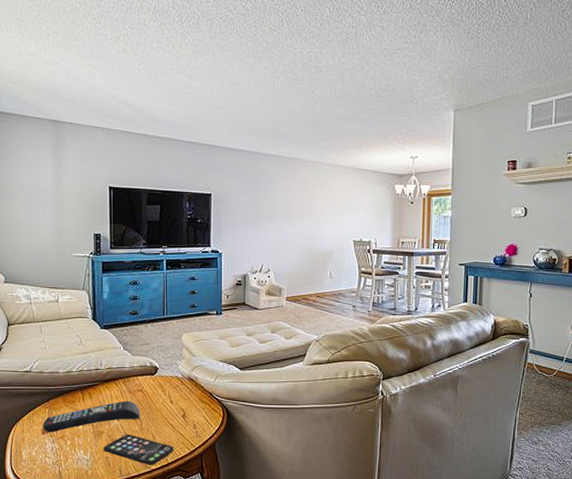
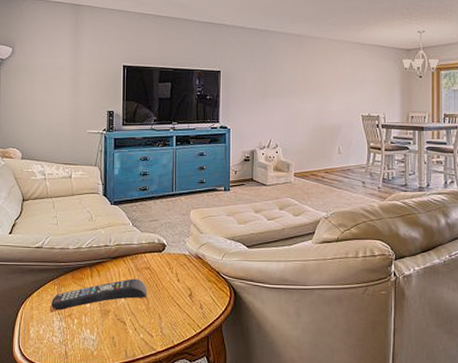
smartphone: present [103,434,174,466] -> none [109,313,181,348]

